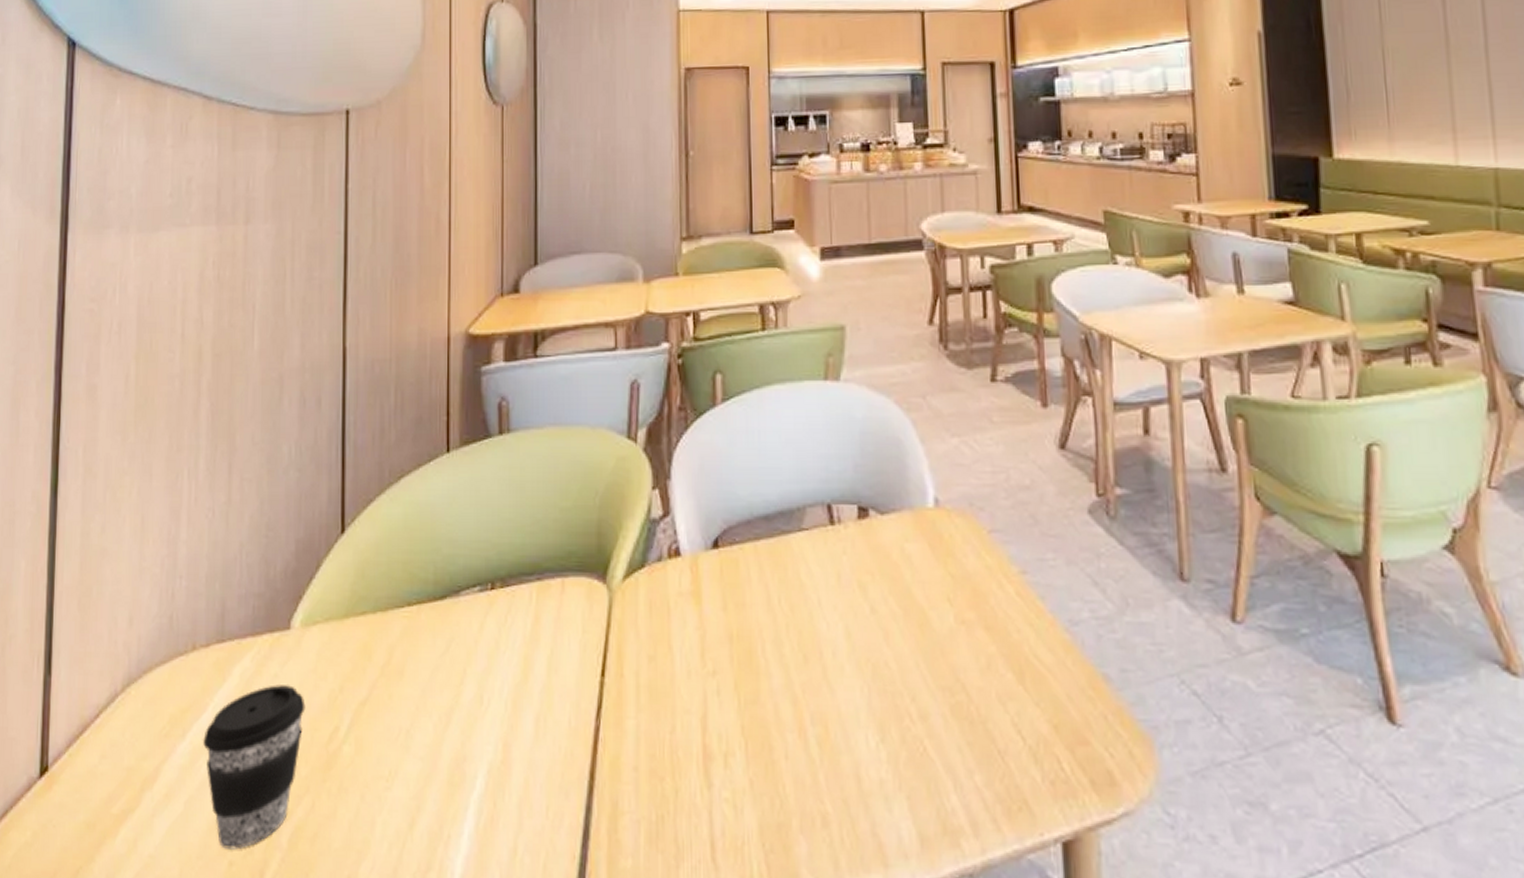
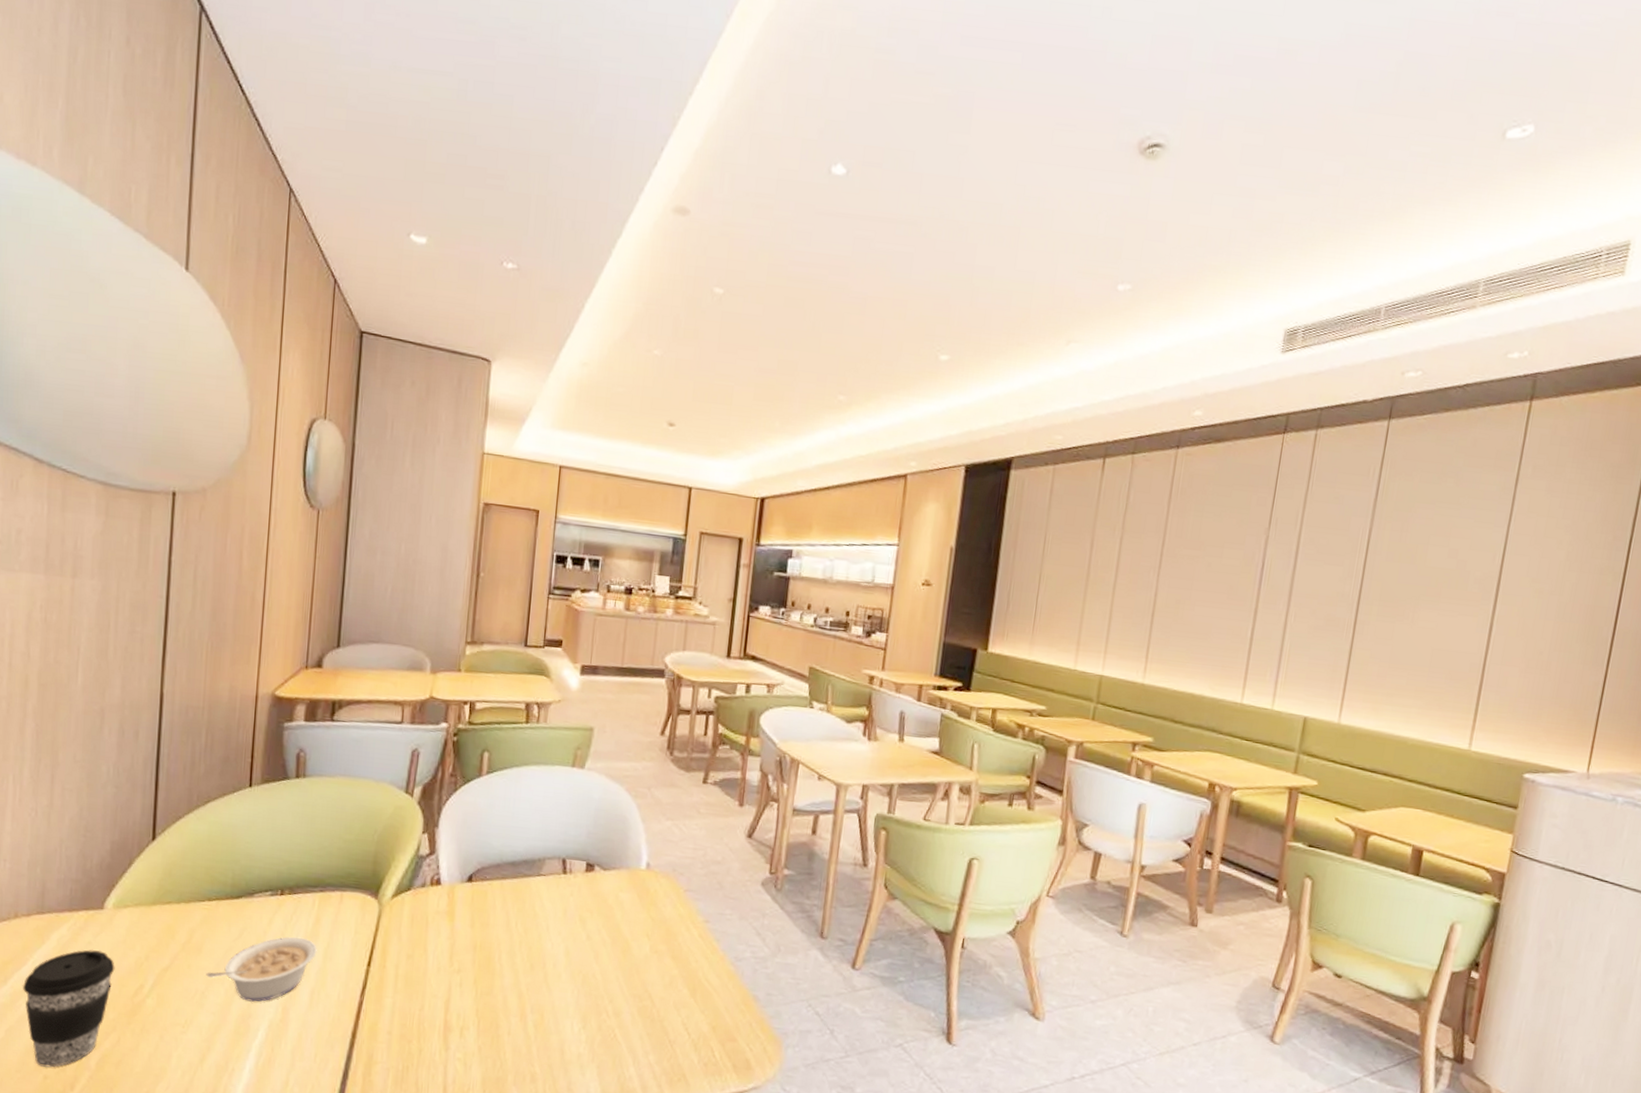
legume: none [410,644,539,739] -> present [206,937,317,1002]

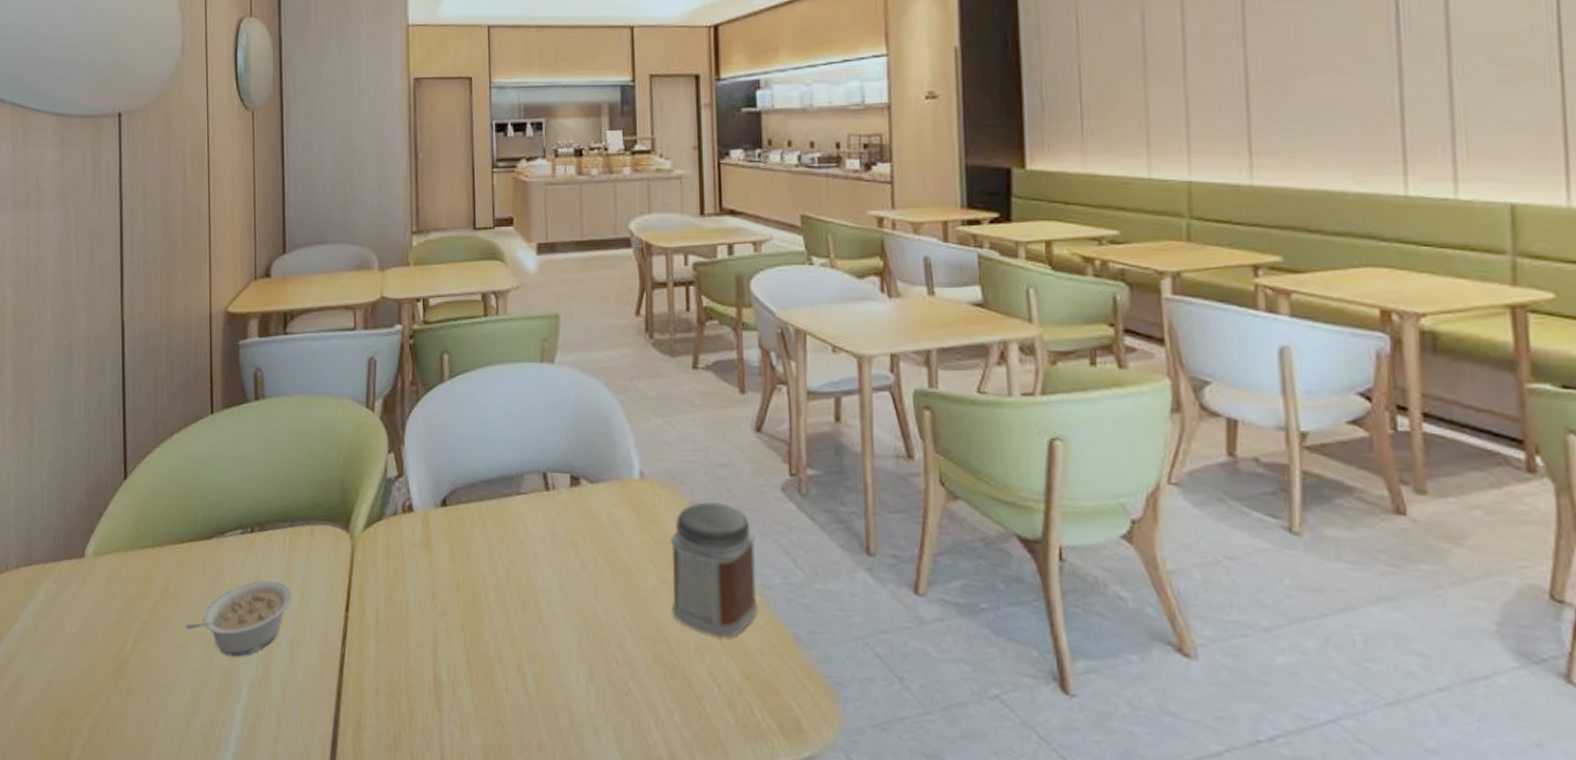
coffee cup: present [22,949,115,1068] -> none [16,603,99,736]
jar: none [658,891,735,998] -> present [671,502,758,638]

